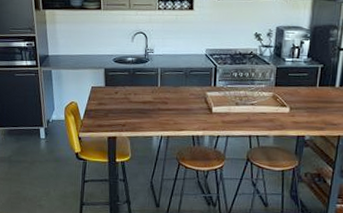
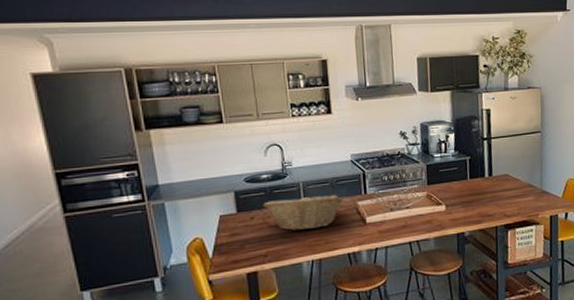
fruit basket: none [126,78,194,110] -> present [263,194,343,231]

